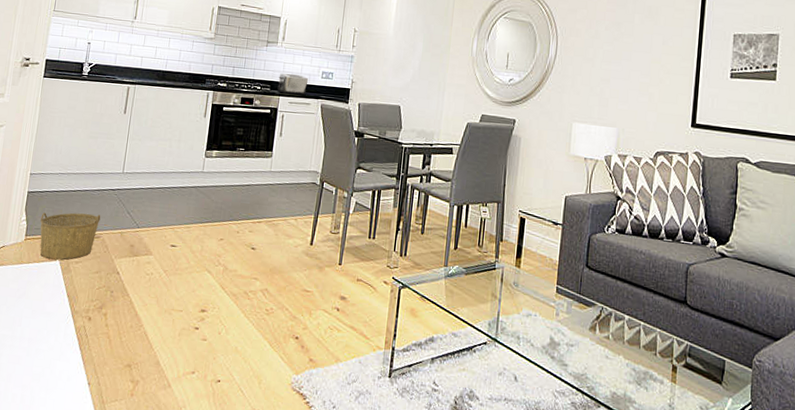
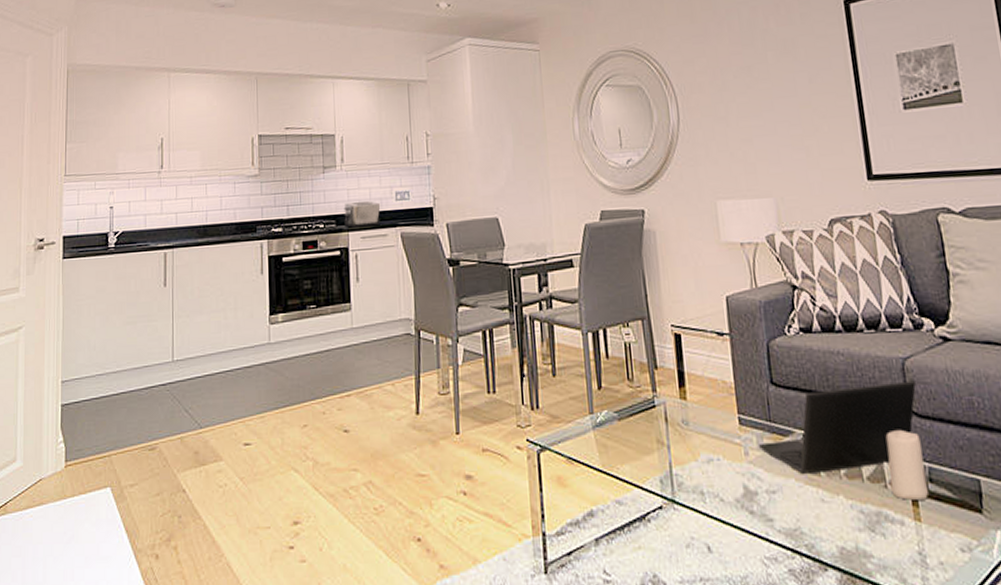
basket: present [39,212,101,260] -> none [81,419,154,487]
laptop: none [568,277,694,339] -> present [759,380,916,475]
candle: none [659,315,688,368] -> present [885,429,929,500]

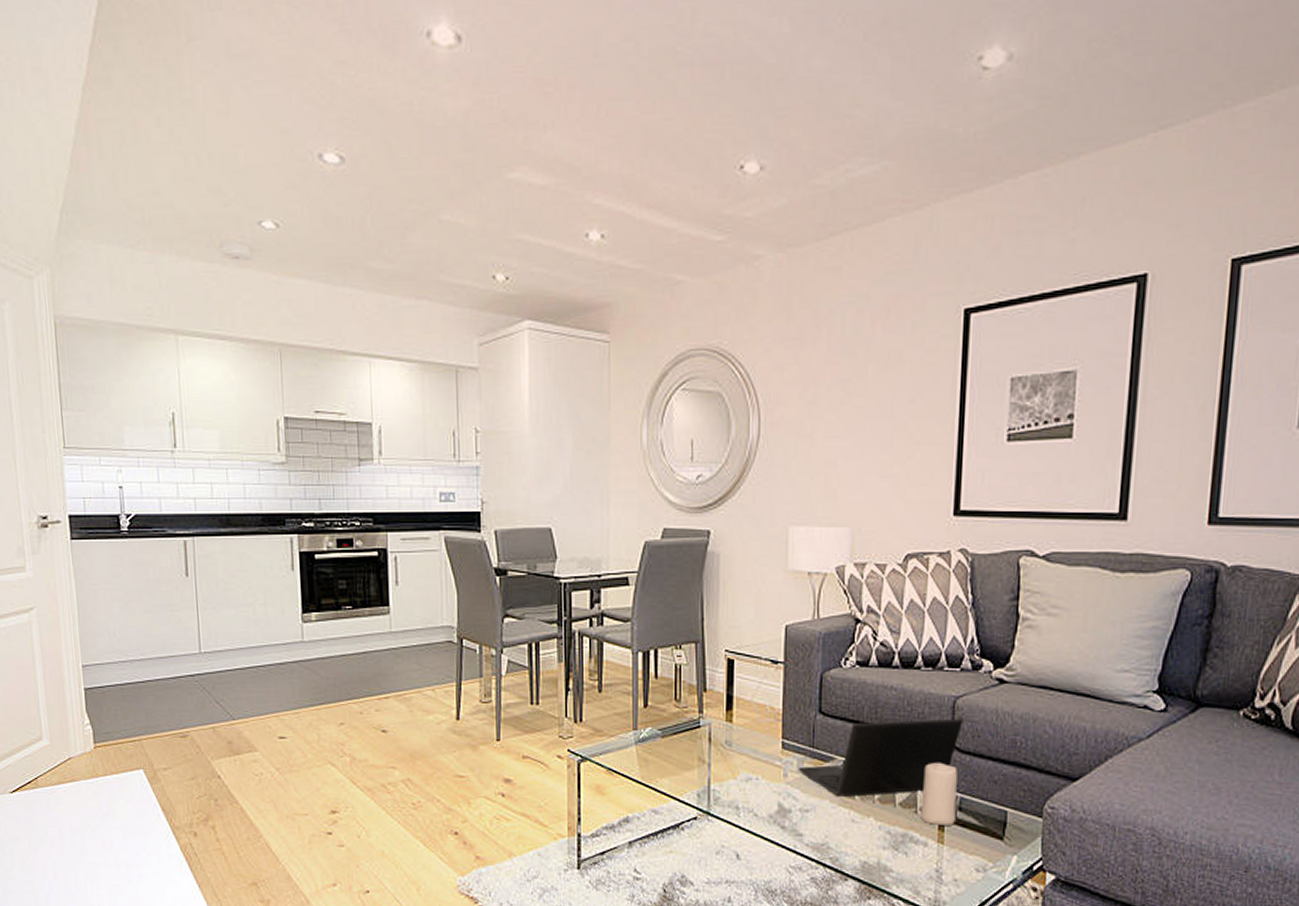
toaster: present [344,200,381,229] -> none [382,499,423,529]

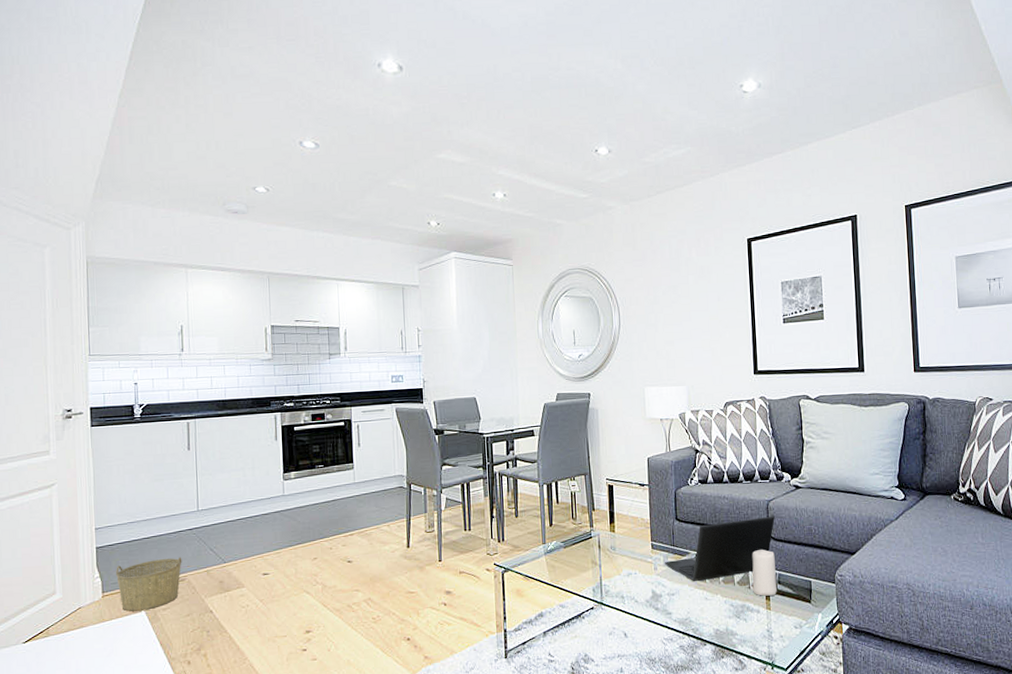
basket: none [108,708,184,768] -> present [116,557,182,612]

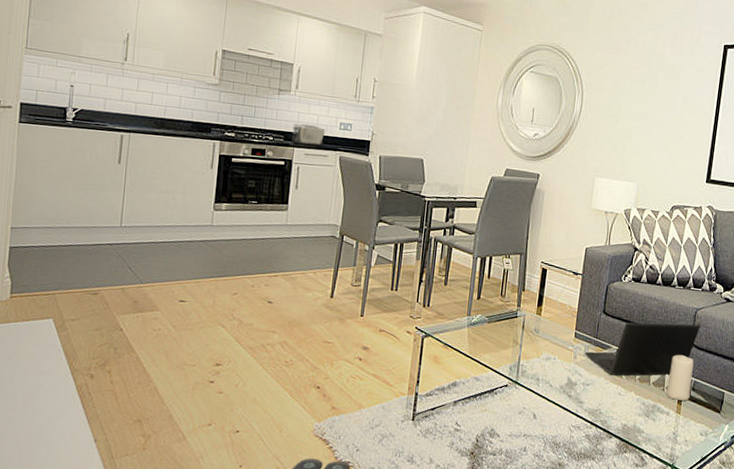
basket: present [116,557,182,612] -> none [27,268,98,318]
toaster: none [347,382,379,405] -> present [291,123,326,147]

